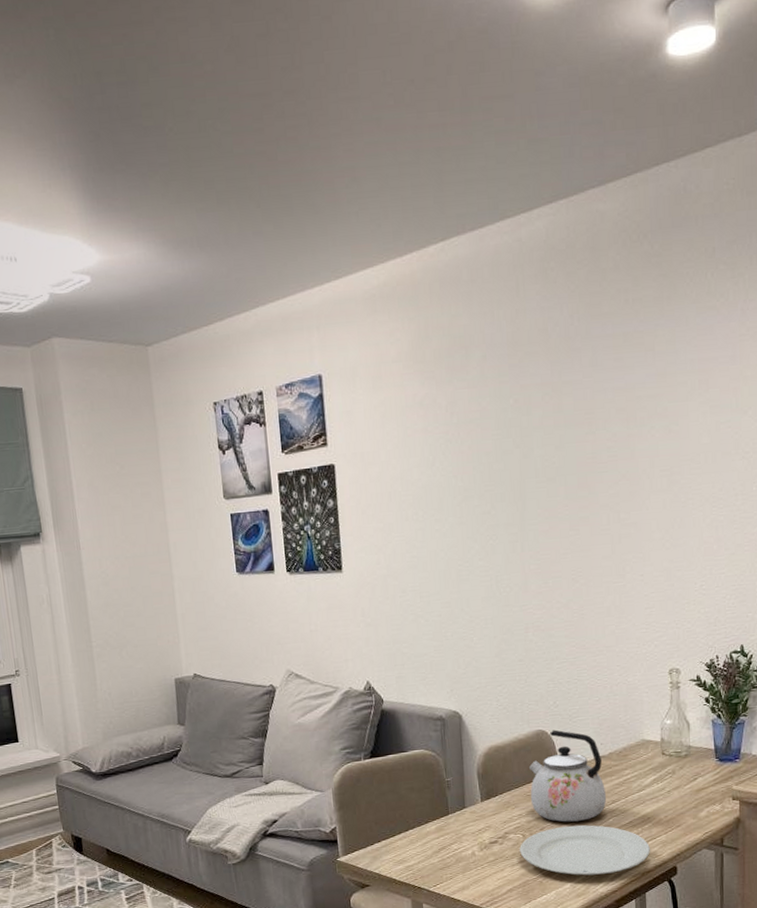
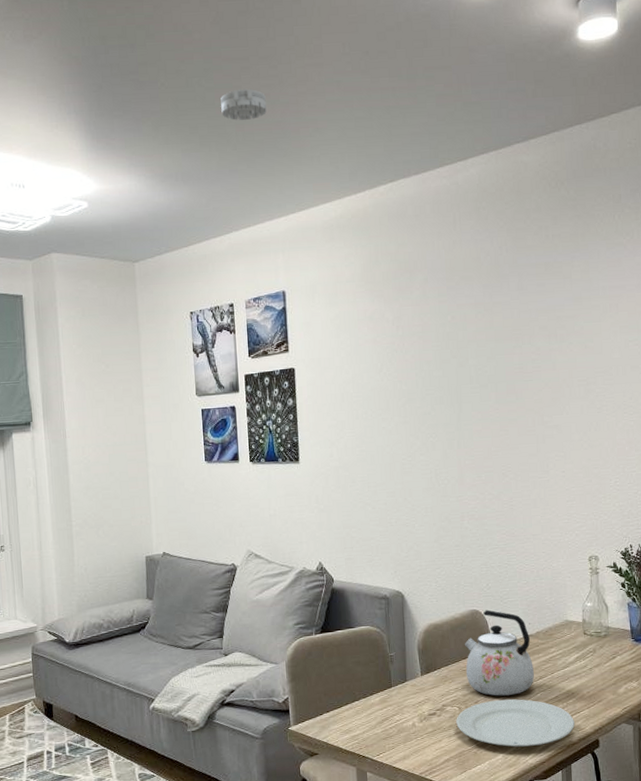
smoke detector: none [239,131,294,172] -> present [220,88,267,121]

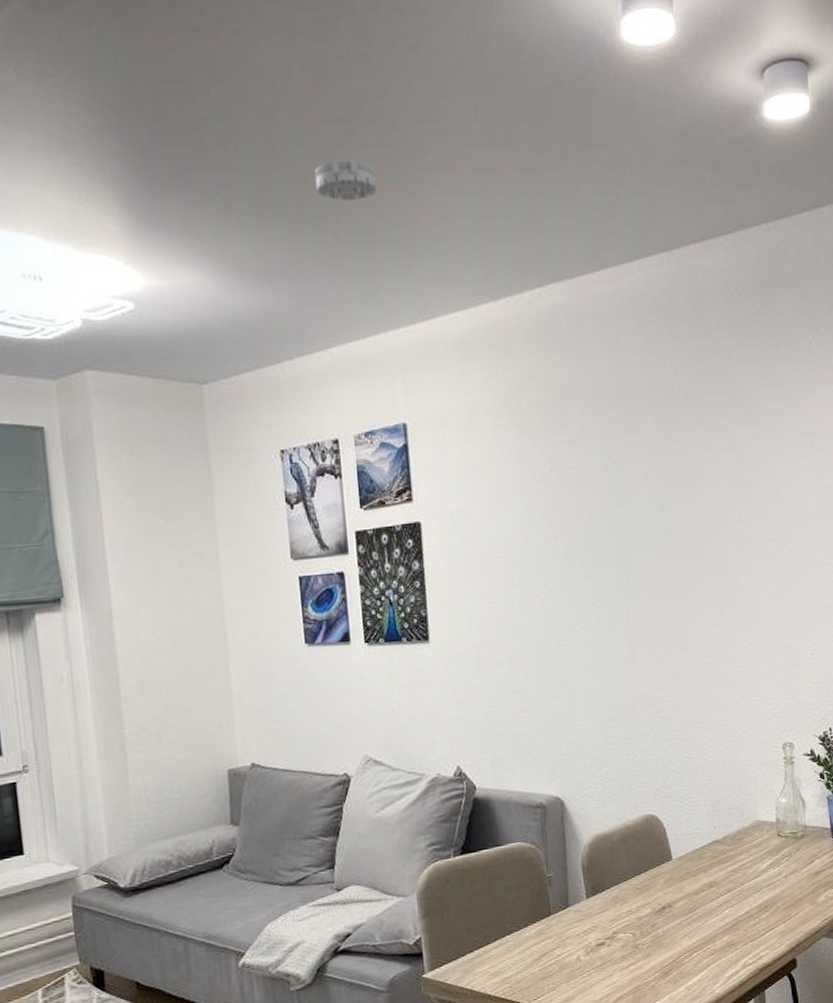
plate: present [456,699,575,747] -> none [629,918,768,976]
kettle: present [464,609,535,696] -> none [637,813,722,917]

